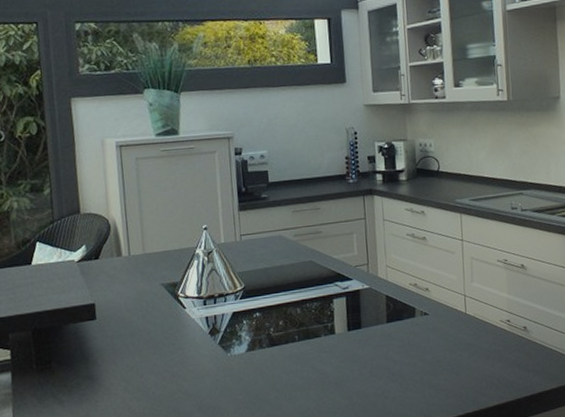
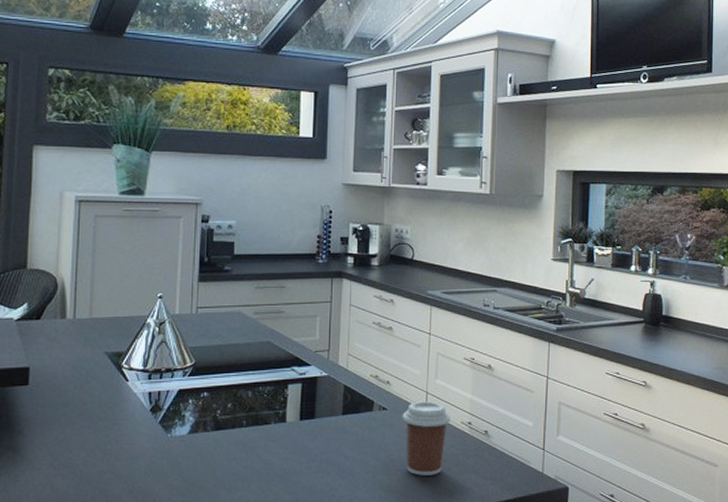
coffee cup: none [443,303,490,373] -> present [402,401,450,476]

